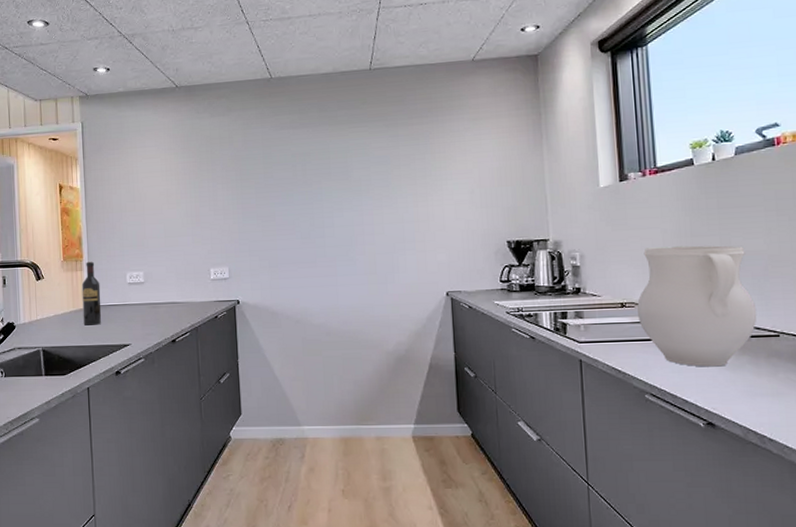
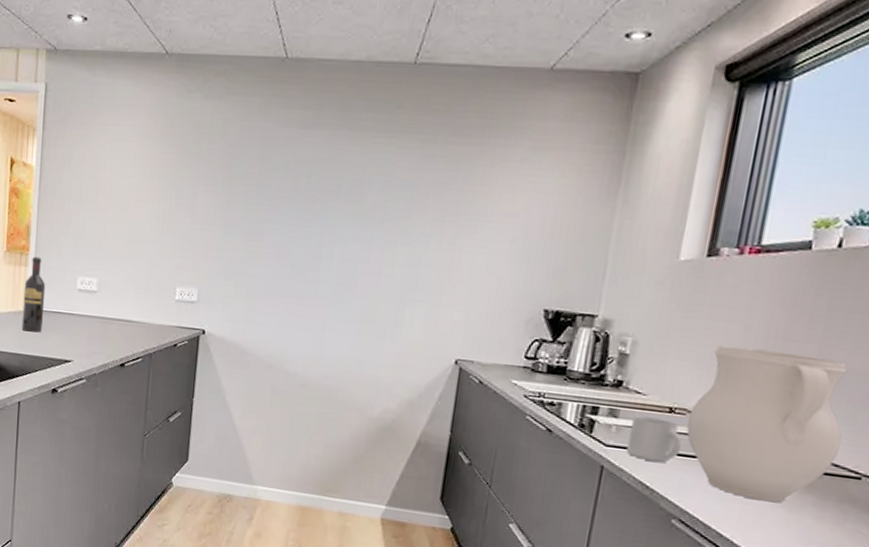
cup: none [595,313,638,350] -> present [626,415,682,463]

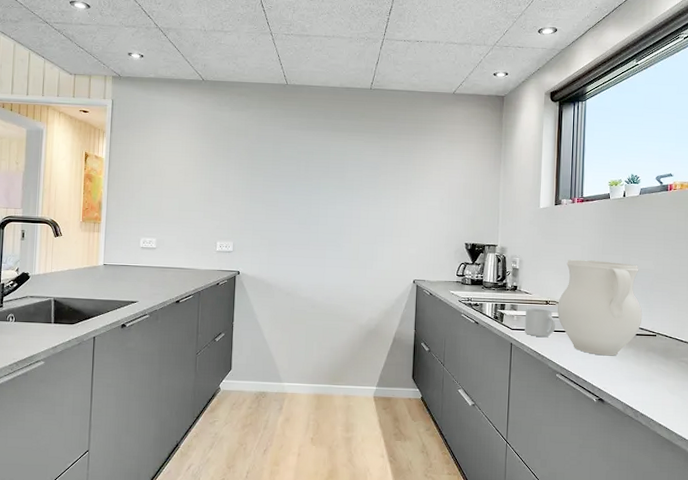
wine bottle: present [21,256,46,333] -> none [95,224,115,282]

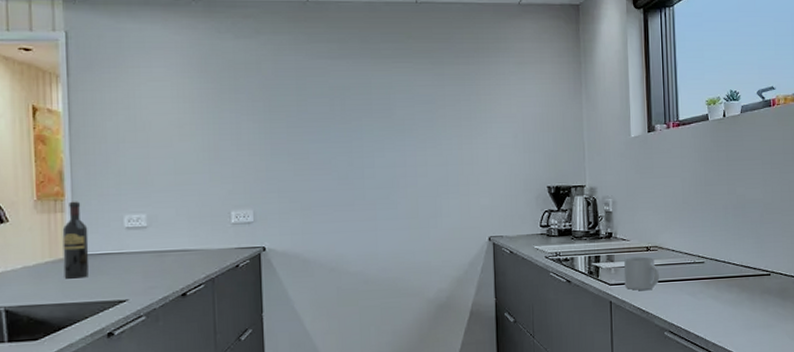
wine bottle: none [95,224,115,282] -> present [62,201,90,279]
ceramic jug: present [557,259,643,356] -> none [660,193,754,305]

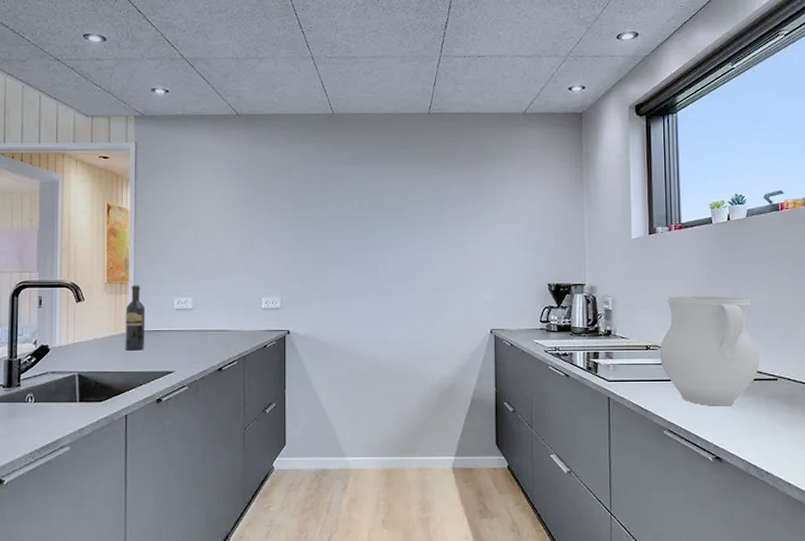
cup: present [624,256,660,291] -> none [622,355,660,389]
ceramic jug: none [660,193,754,305] -> present [660,296,760,406]

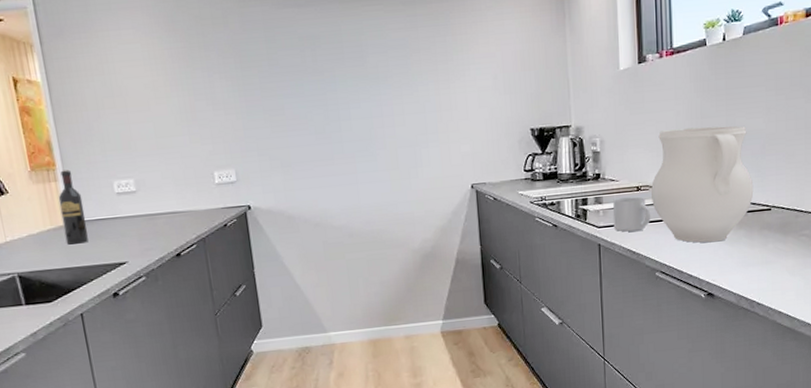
cup: none [622,355,660,389] -> present [613,197,651,232]

